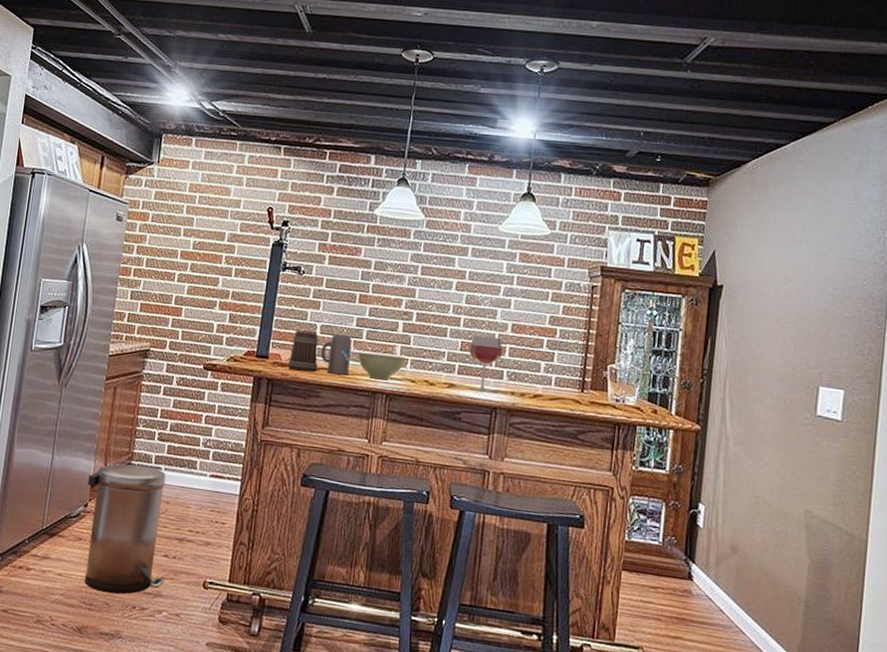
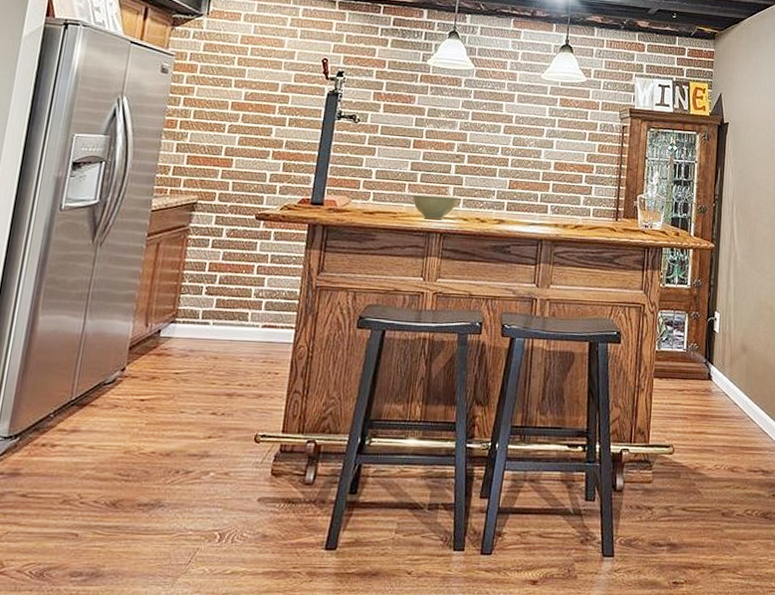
pedal bin: present [85,464,166,594] -> none [121,321,215,461]
beer mug: present [287,330,318,373] -> none [343,176,374,217]
beer mug: present [320,334,352,377] -> none [376,179,407,219]
wineglass: present [468,335,503,394] -> none [516,174,547,227]

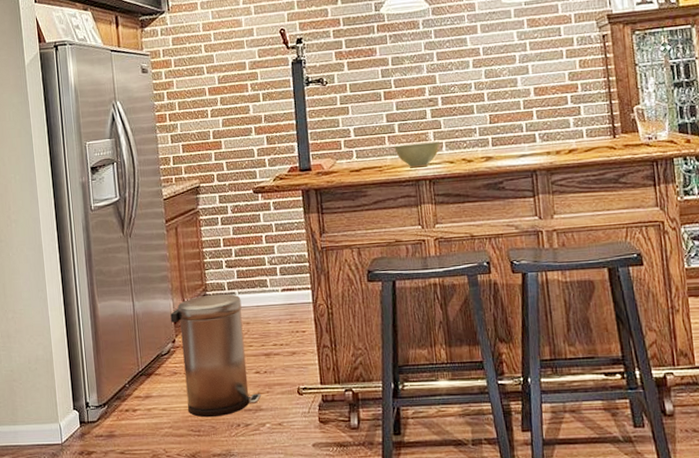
pedal bin: none [121,321,215,461] -> present [170,294,262,418]

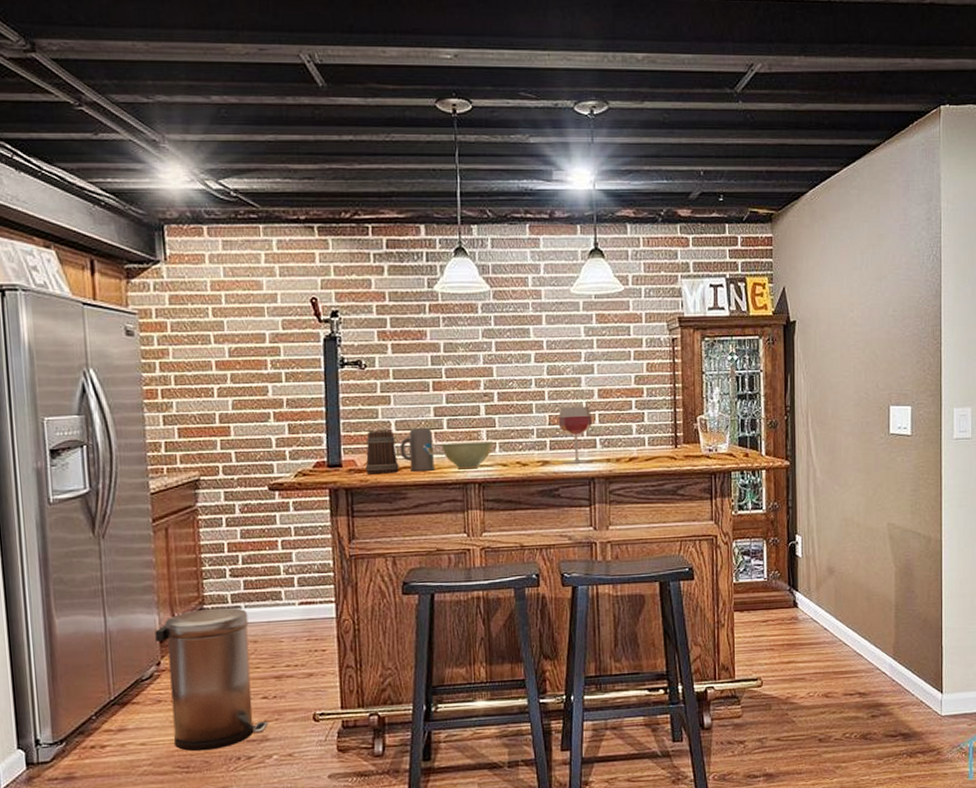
beer mug: none [330,136,360,177] -> present [365,430,399,476]
beer mug: none [358,133,391,173] -> present [400,428,436,473]
wineglass: none [498,104,533,160] -> present [558,406,592,465]

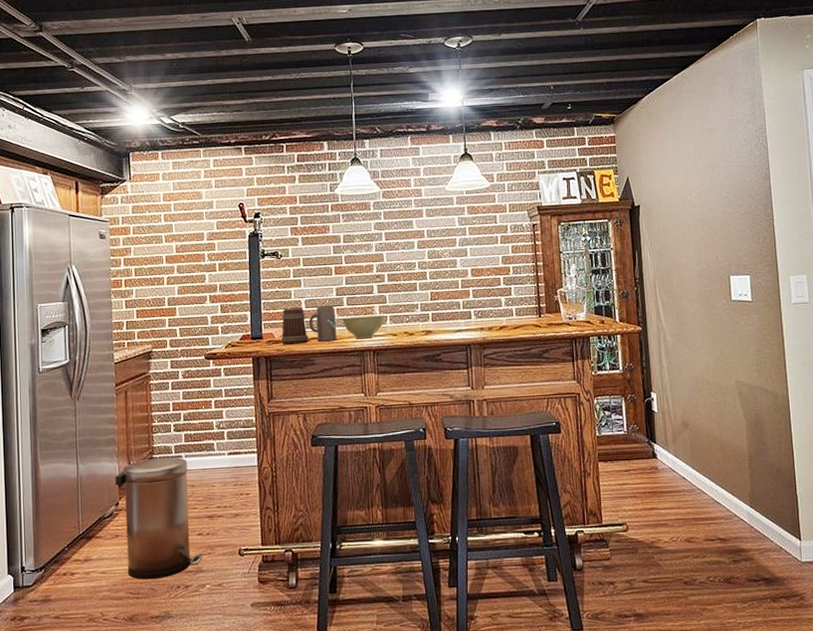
wineglass: present [558,406,592,465] -> none [438,283,468,334]

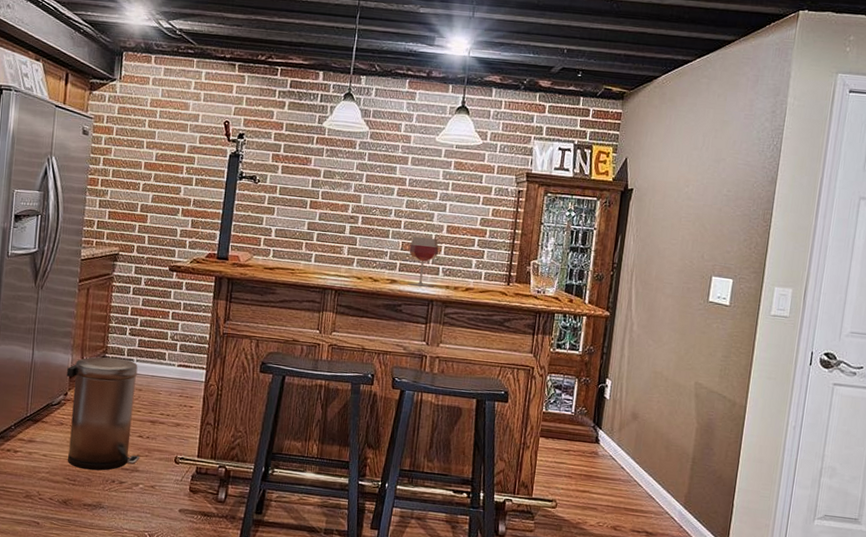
beer mug: present [281,307,309,346] -> none [246,234,273,272]
beer mug: present [308,306,338,343] -> none [275,237,304,275]
bowl: present [341,315,385,339] -> none [308,252,353,278]
wineglass: none [438,283,468,334] -> present [408,236,439,288]

